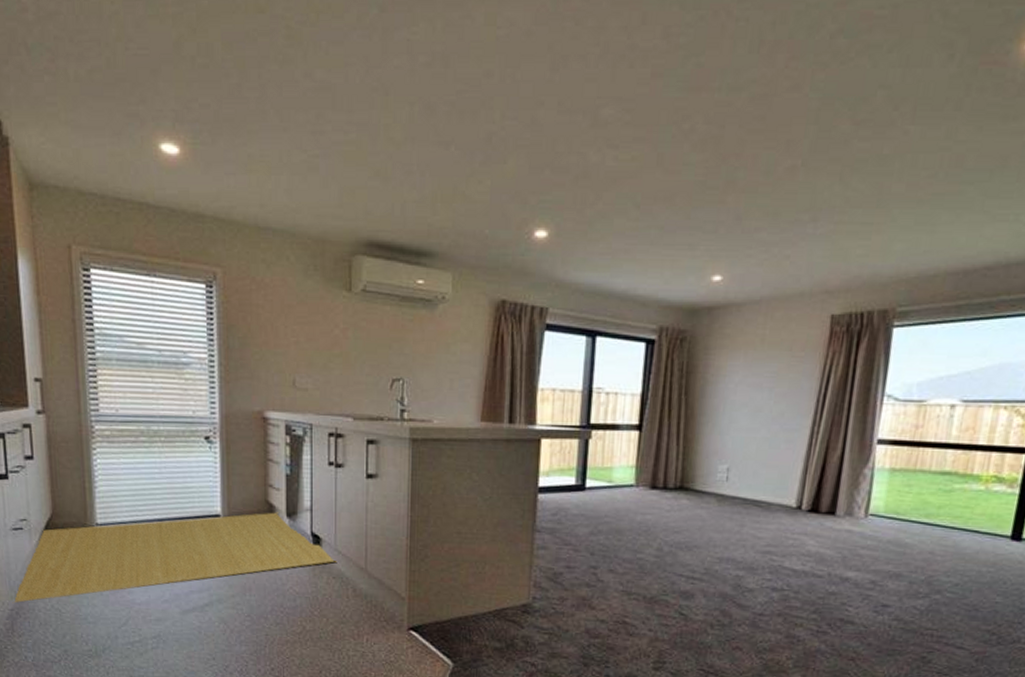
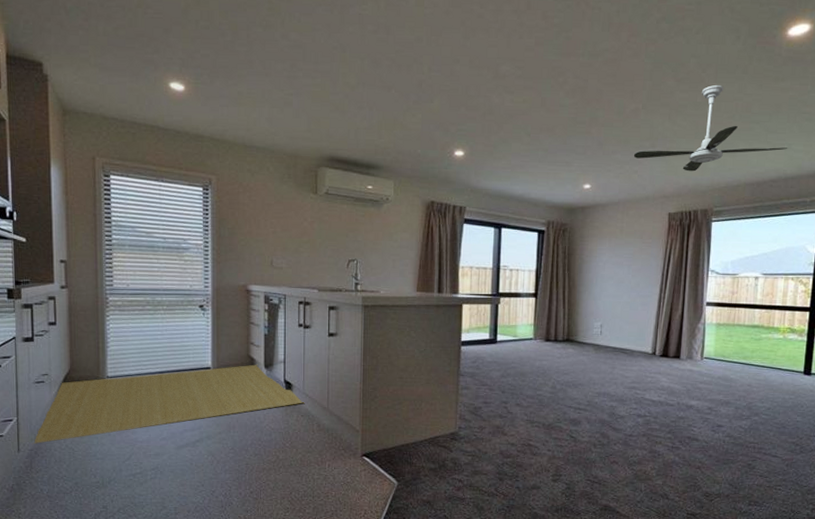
ceiling fan: none [785,128,1015,256] -> present [633,84,788,172]

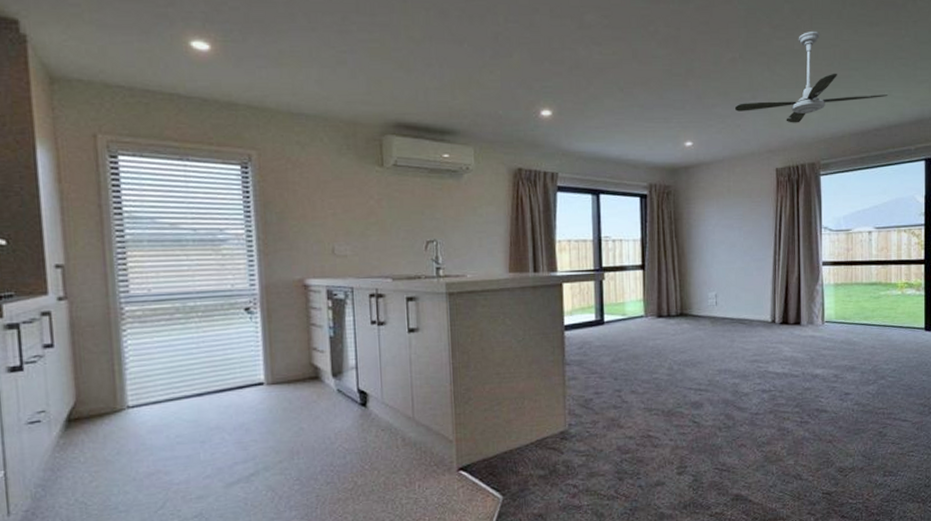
rug: present [32,364,305,445] -> none [27,373,385,504]

